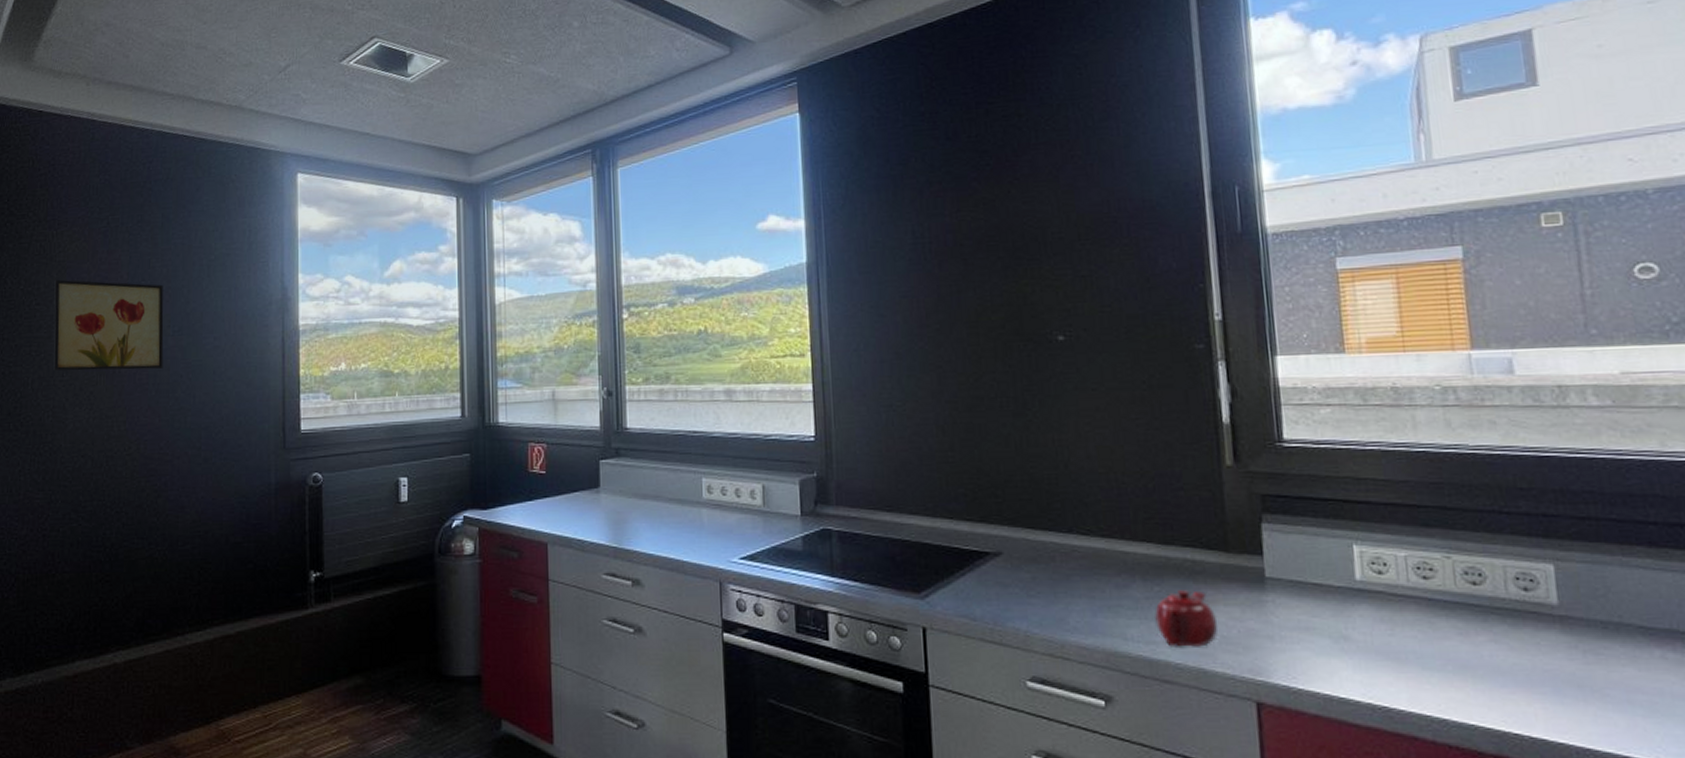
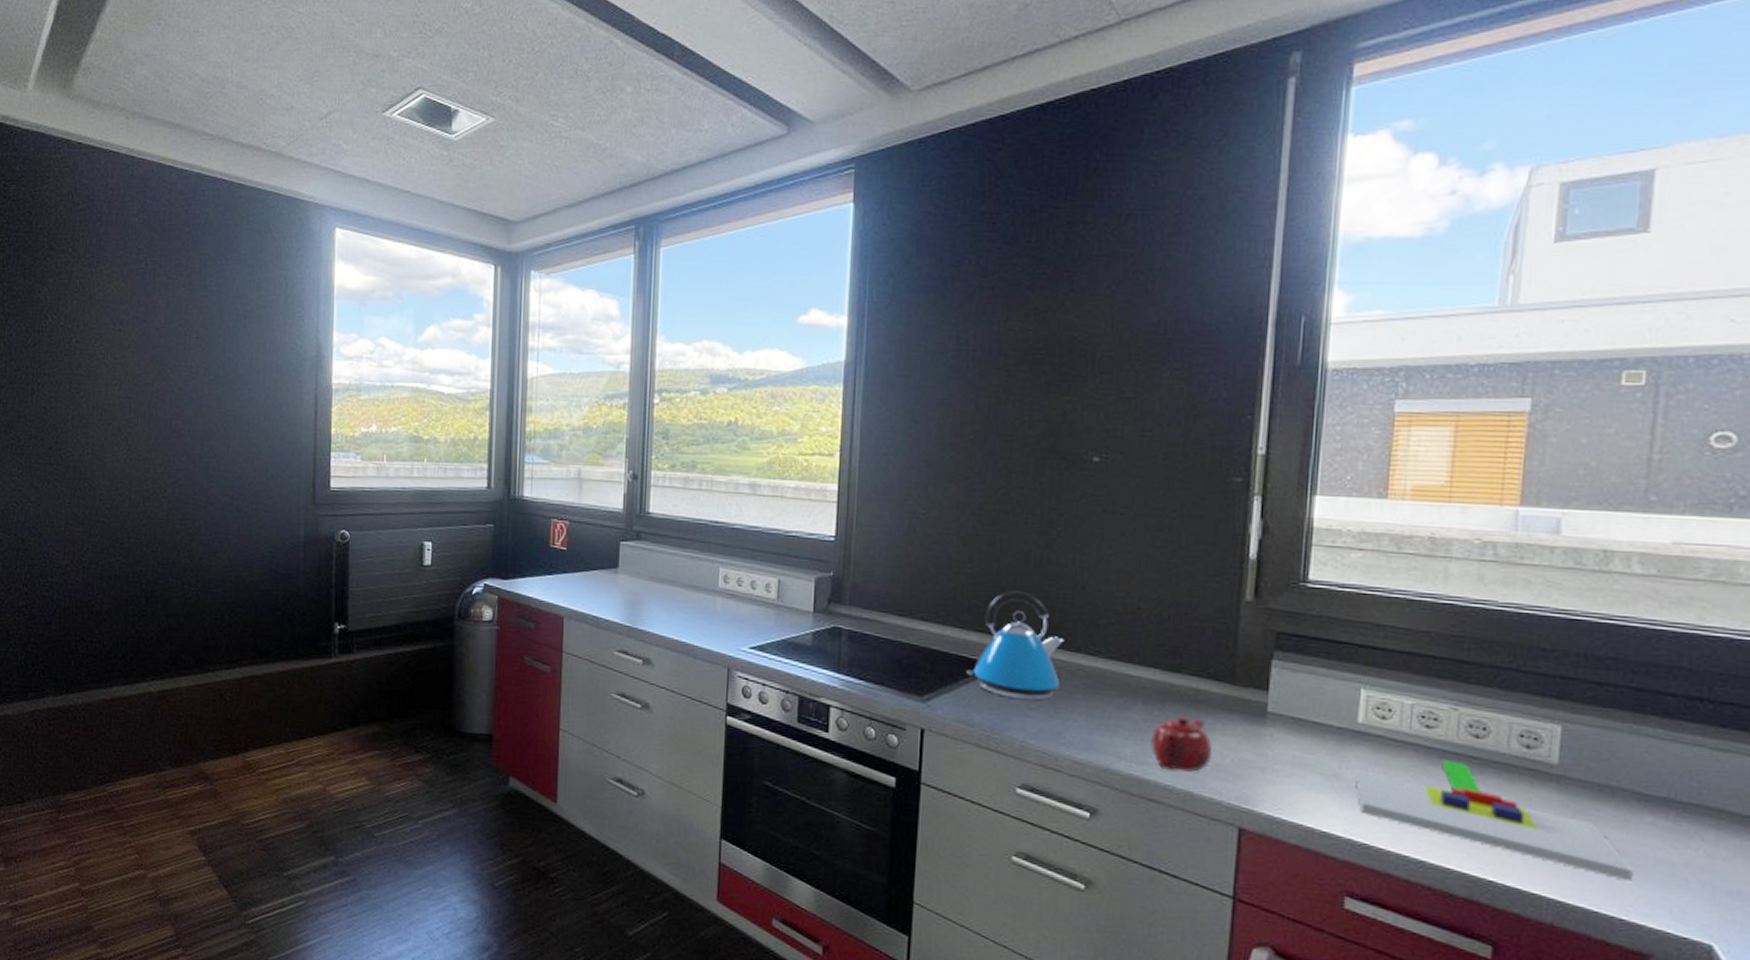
wall art: present [53,279,164,372] -> none [92,318,200,416]
kettle: none [961,475,1057,588] -> present [966,590,1064,701]
chopping board: none [1363,611,1655,720] -> present [1355,760,1633,882]

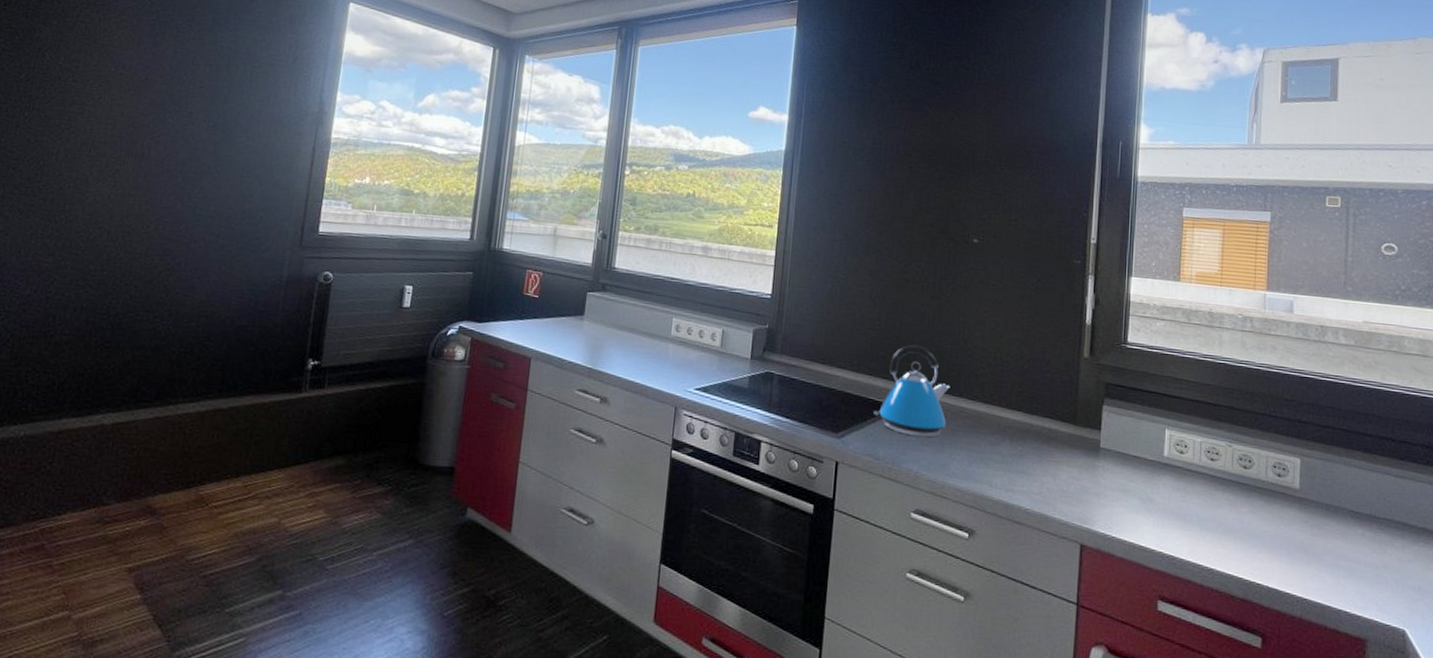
teapot: present [1151,716,1213,772] -> none [1015,451,1061,498]
chopping board: present [1355,760,1633,882] -> none [1163,486,1352,581]

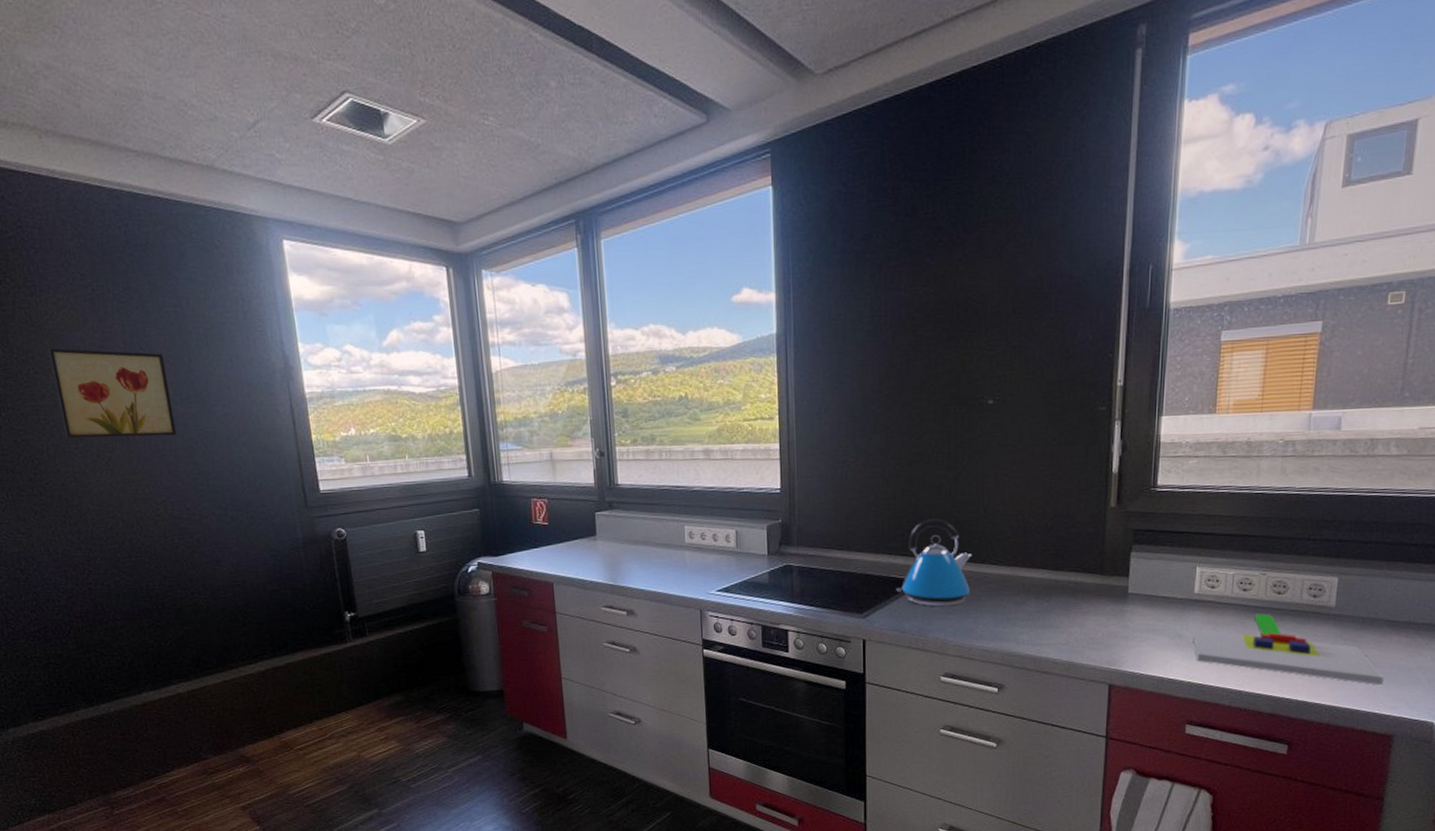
wall art: none [81,61,204,158] -> present [48,348,177,439]
chopping board: none [1163,486,1352,581] -> present [1193,613,1384,685]

